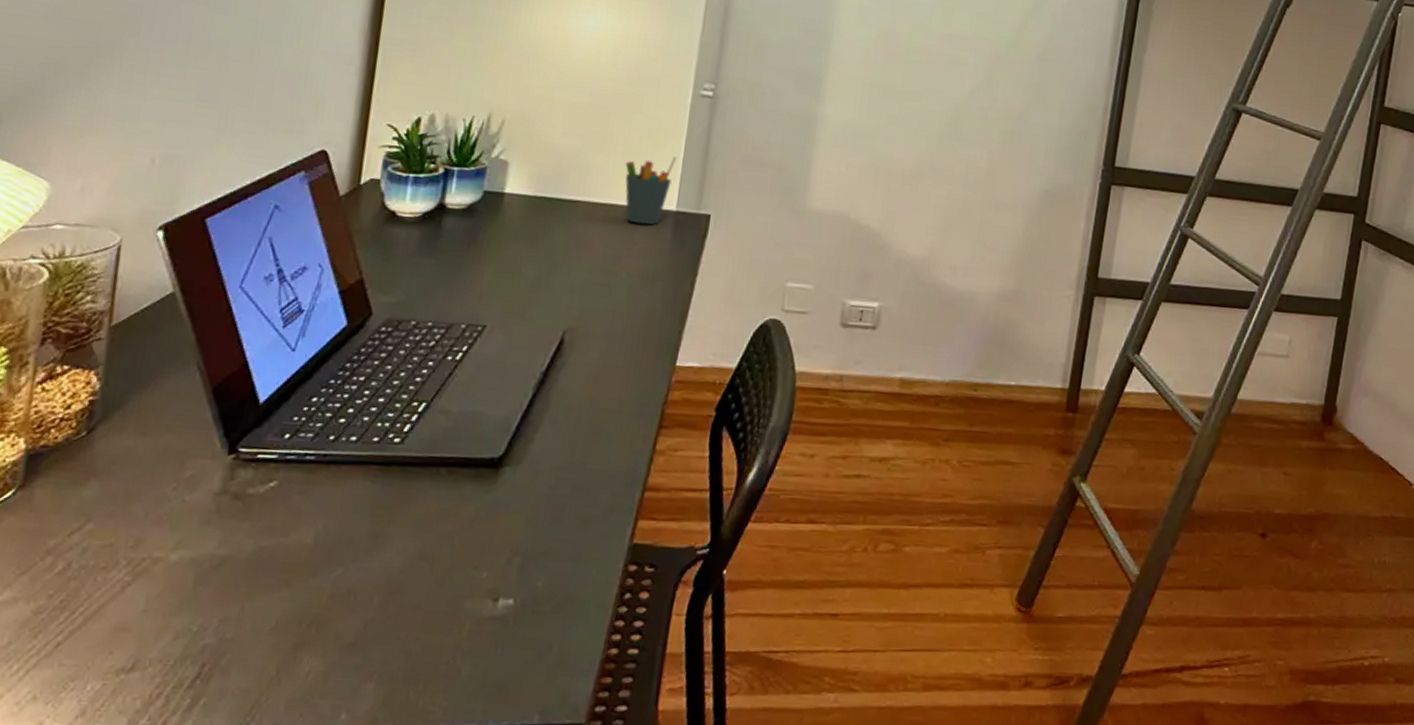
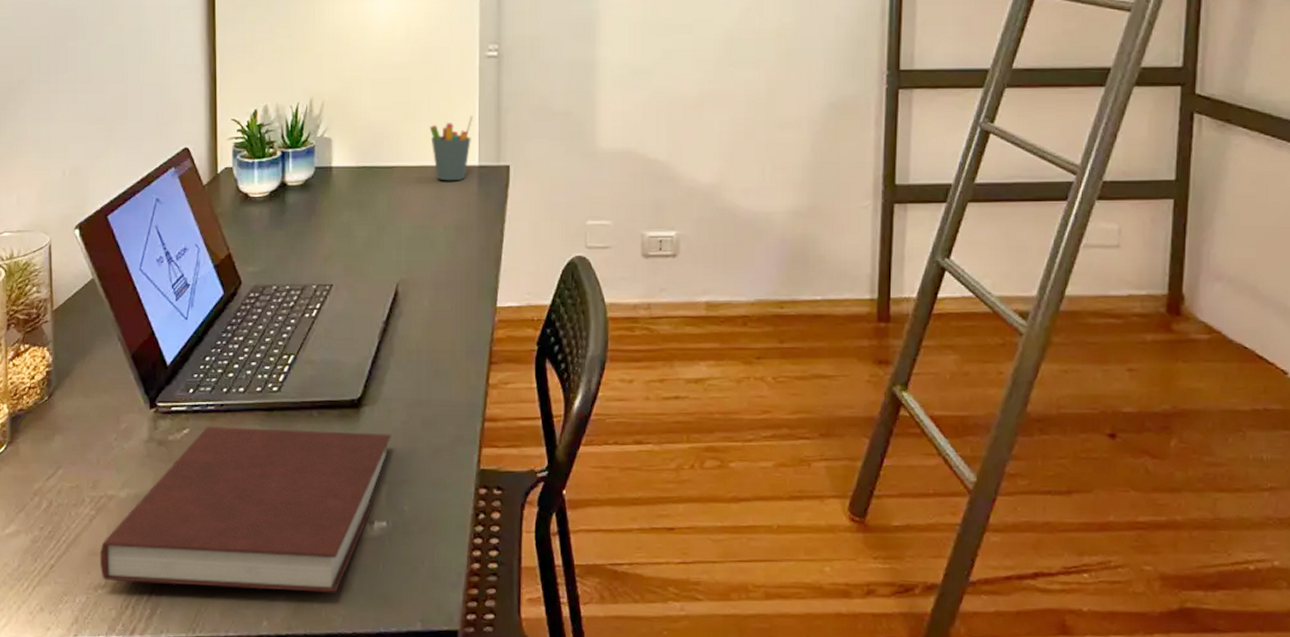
notebook: none [127,479,535,681] -> present [99,426,392,593]

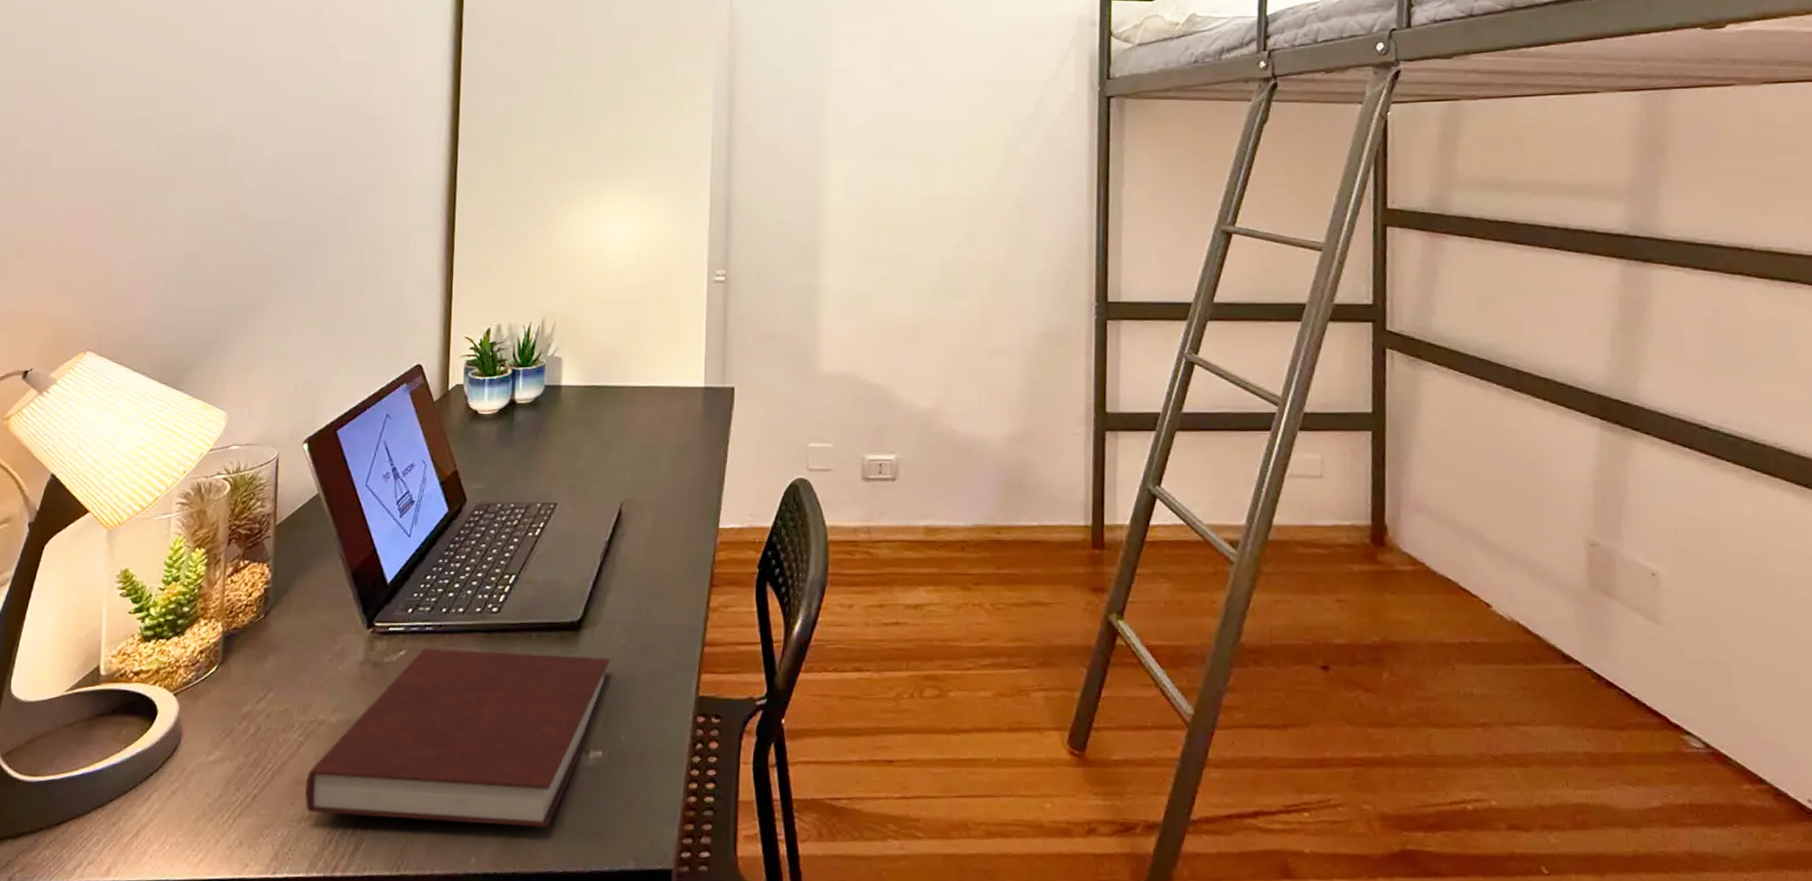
pen holder: present [429,115,474,181] -> none [657,337,700,402]

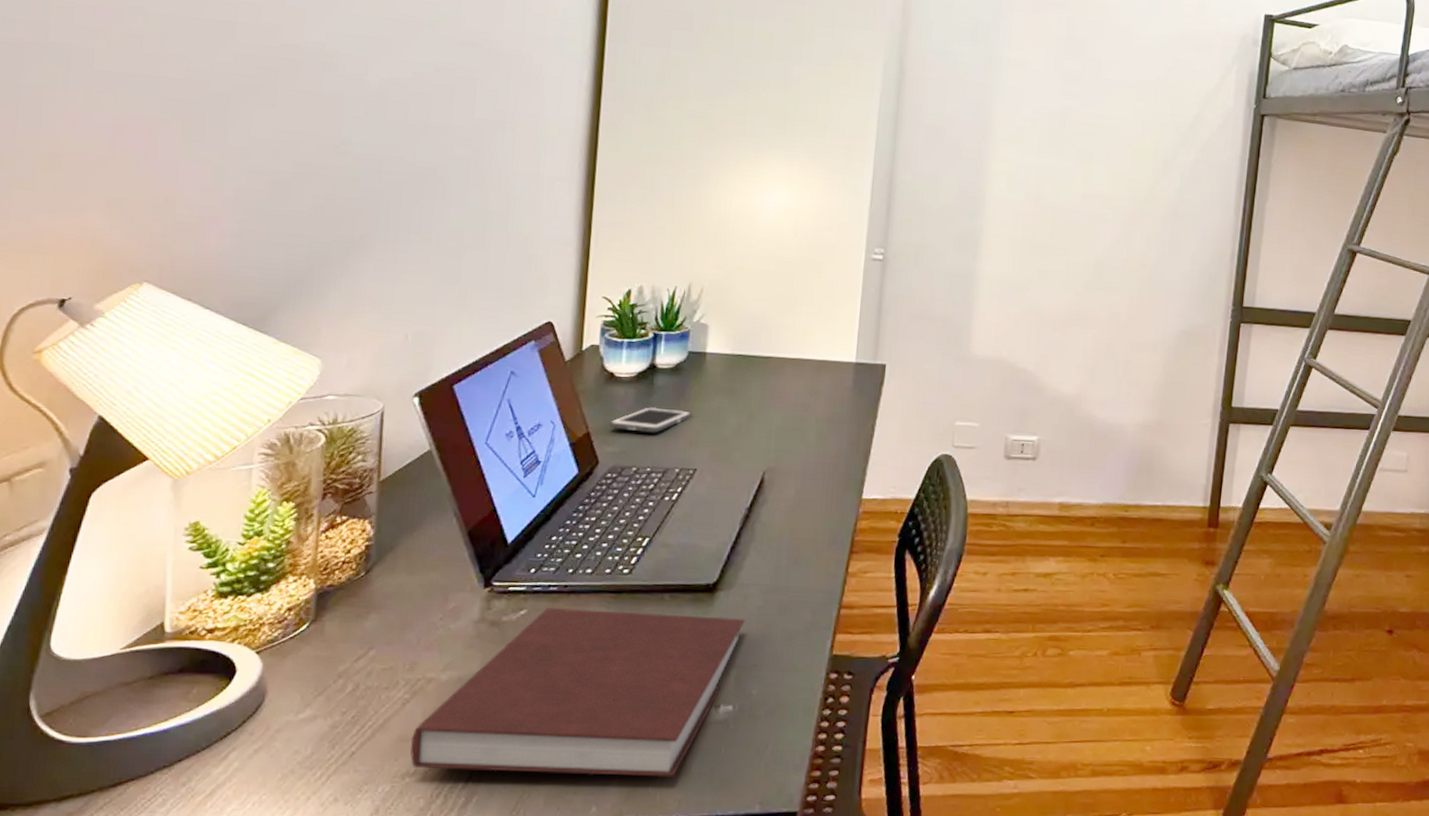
cell phone: none [475,441,550,468] -> present [609,406,692,433]

